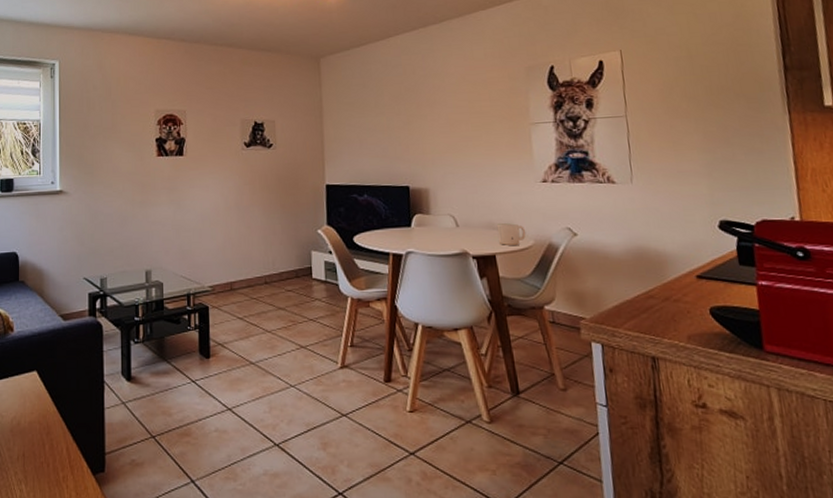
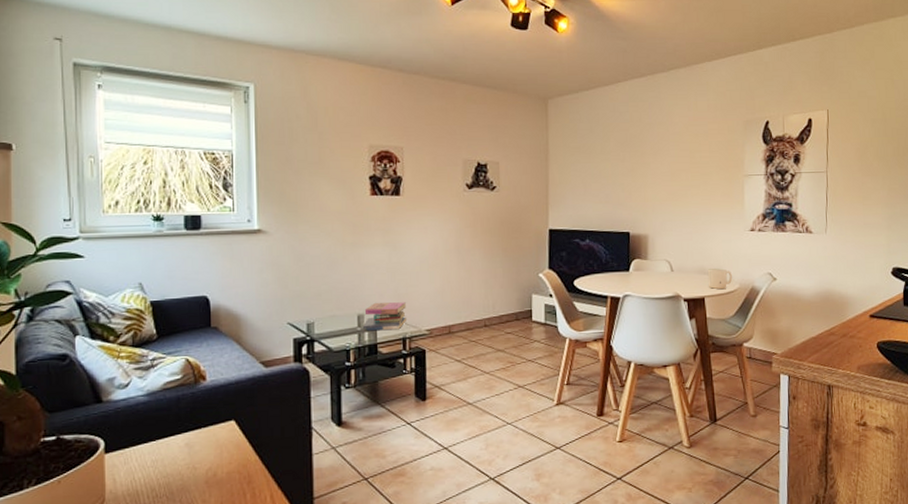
books: none [151,258,191,287] -> present [363,302,408,331]

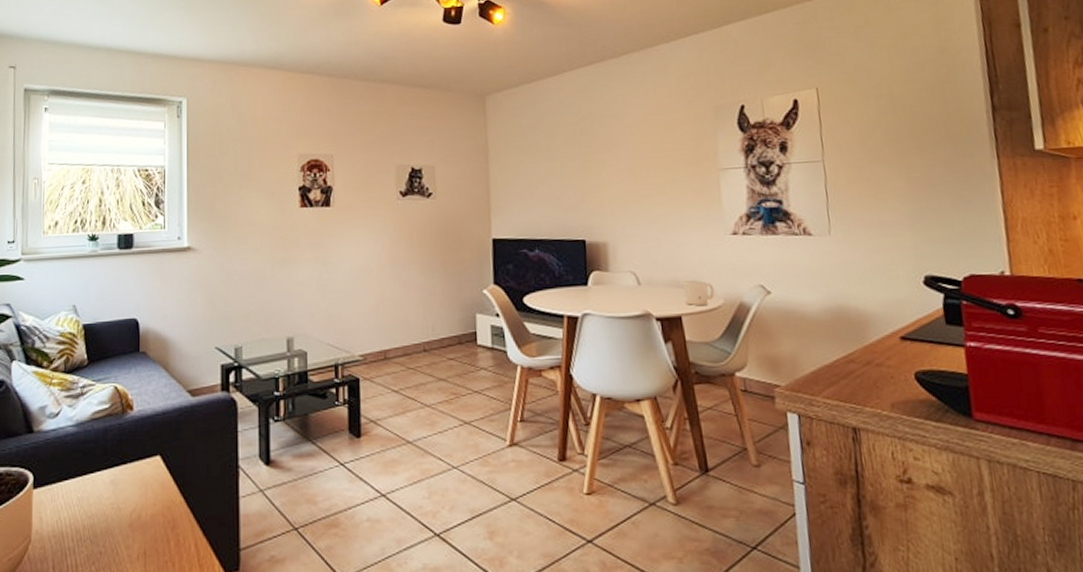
books: present [363,302,408,331] -> none [293,323,340,357]

